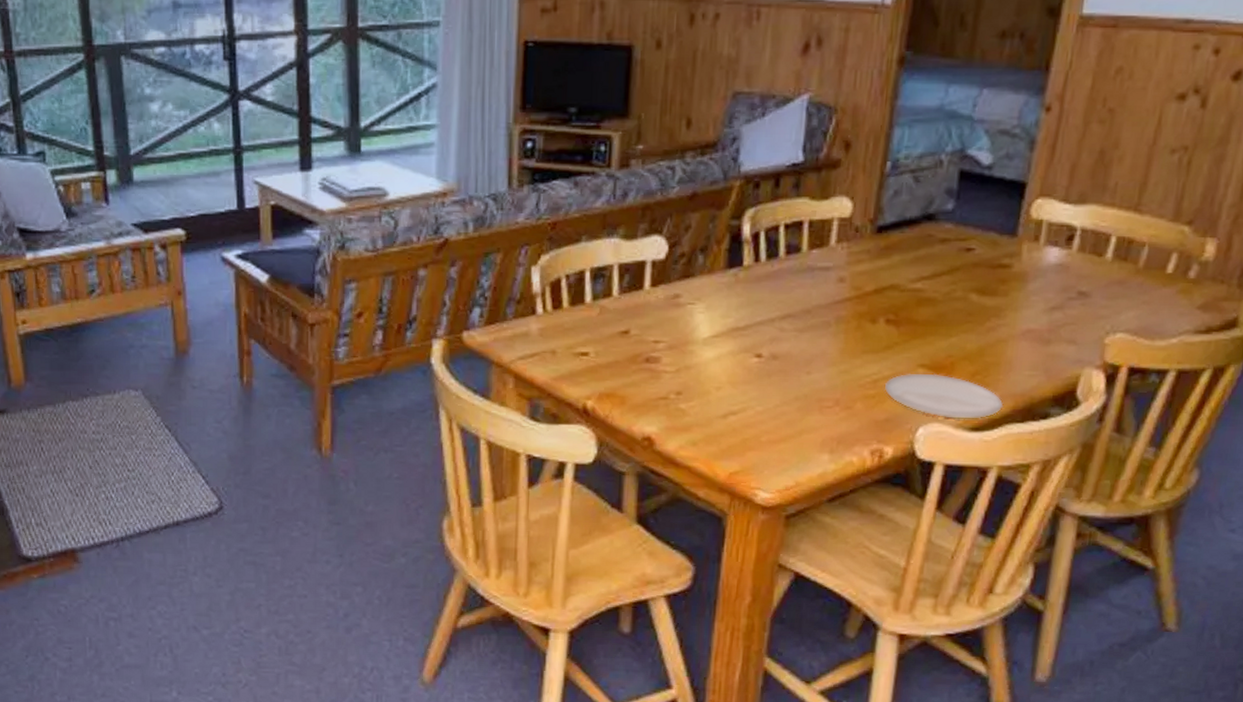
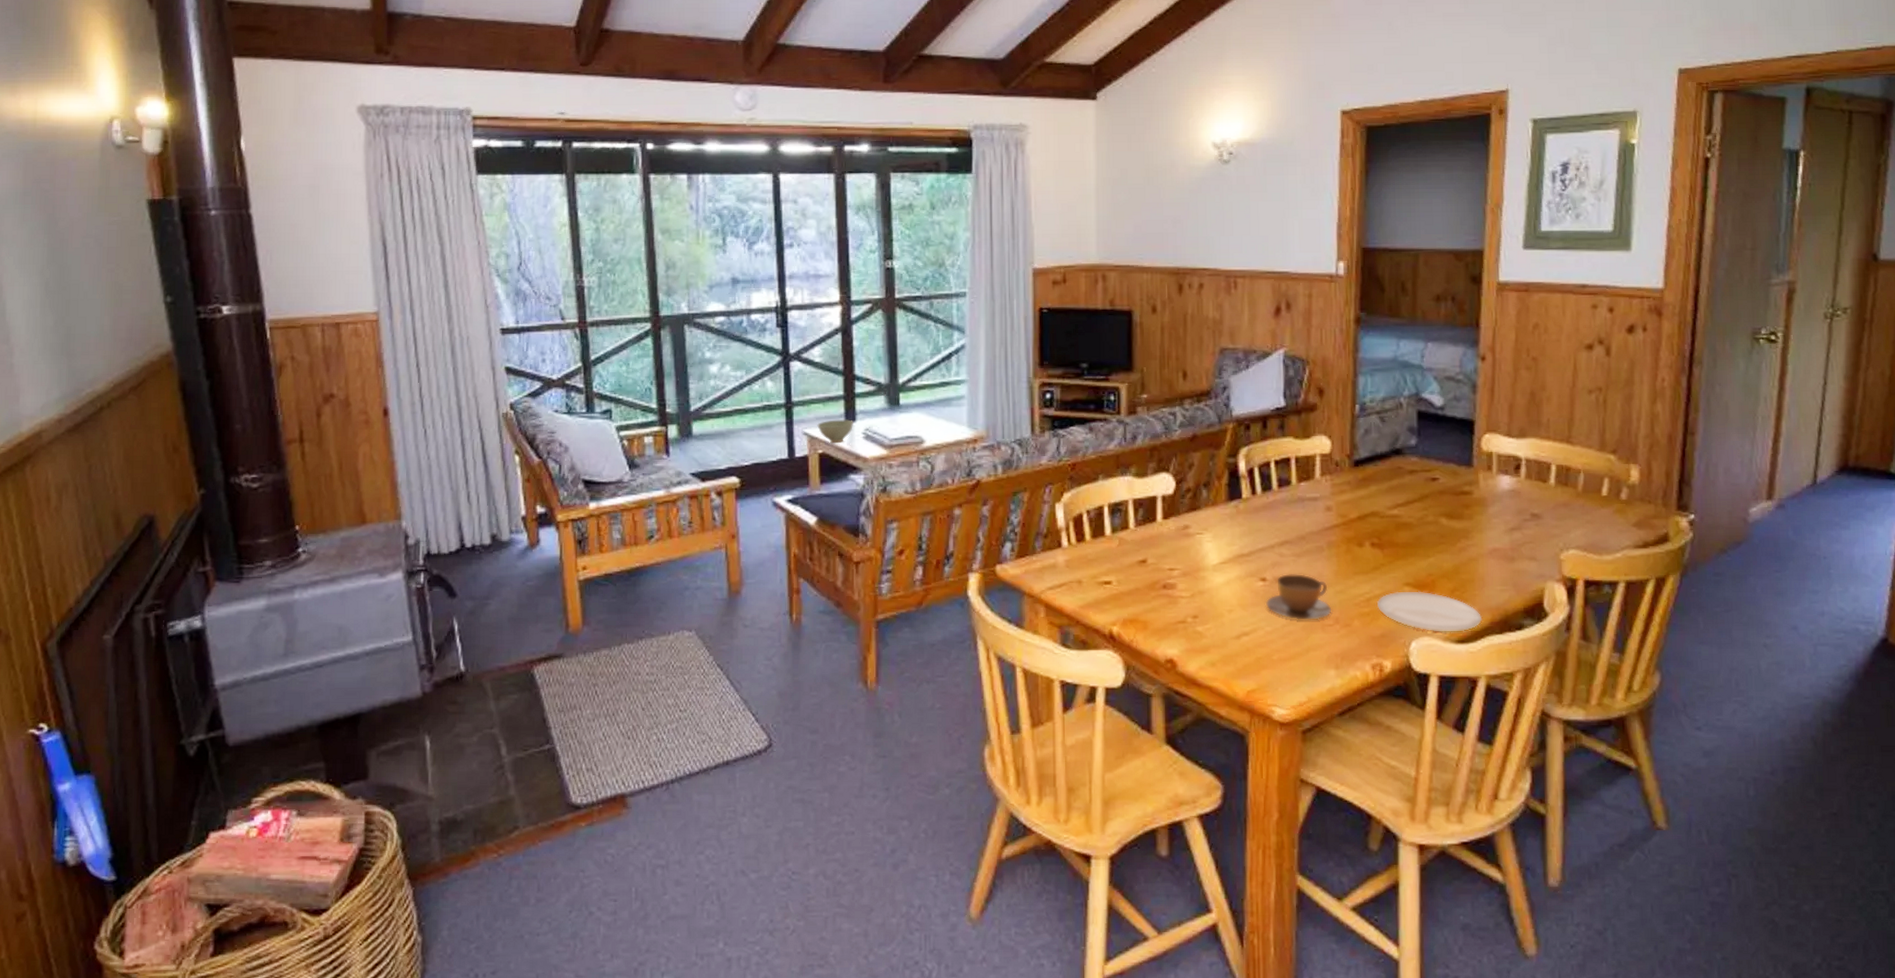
bowl: none [269,167,310,193] -> present [817,419,854,443]
teacup: none [758,351,833,401] -> present [1265,574,1332,620]

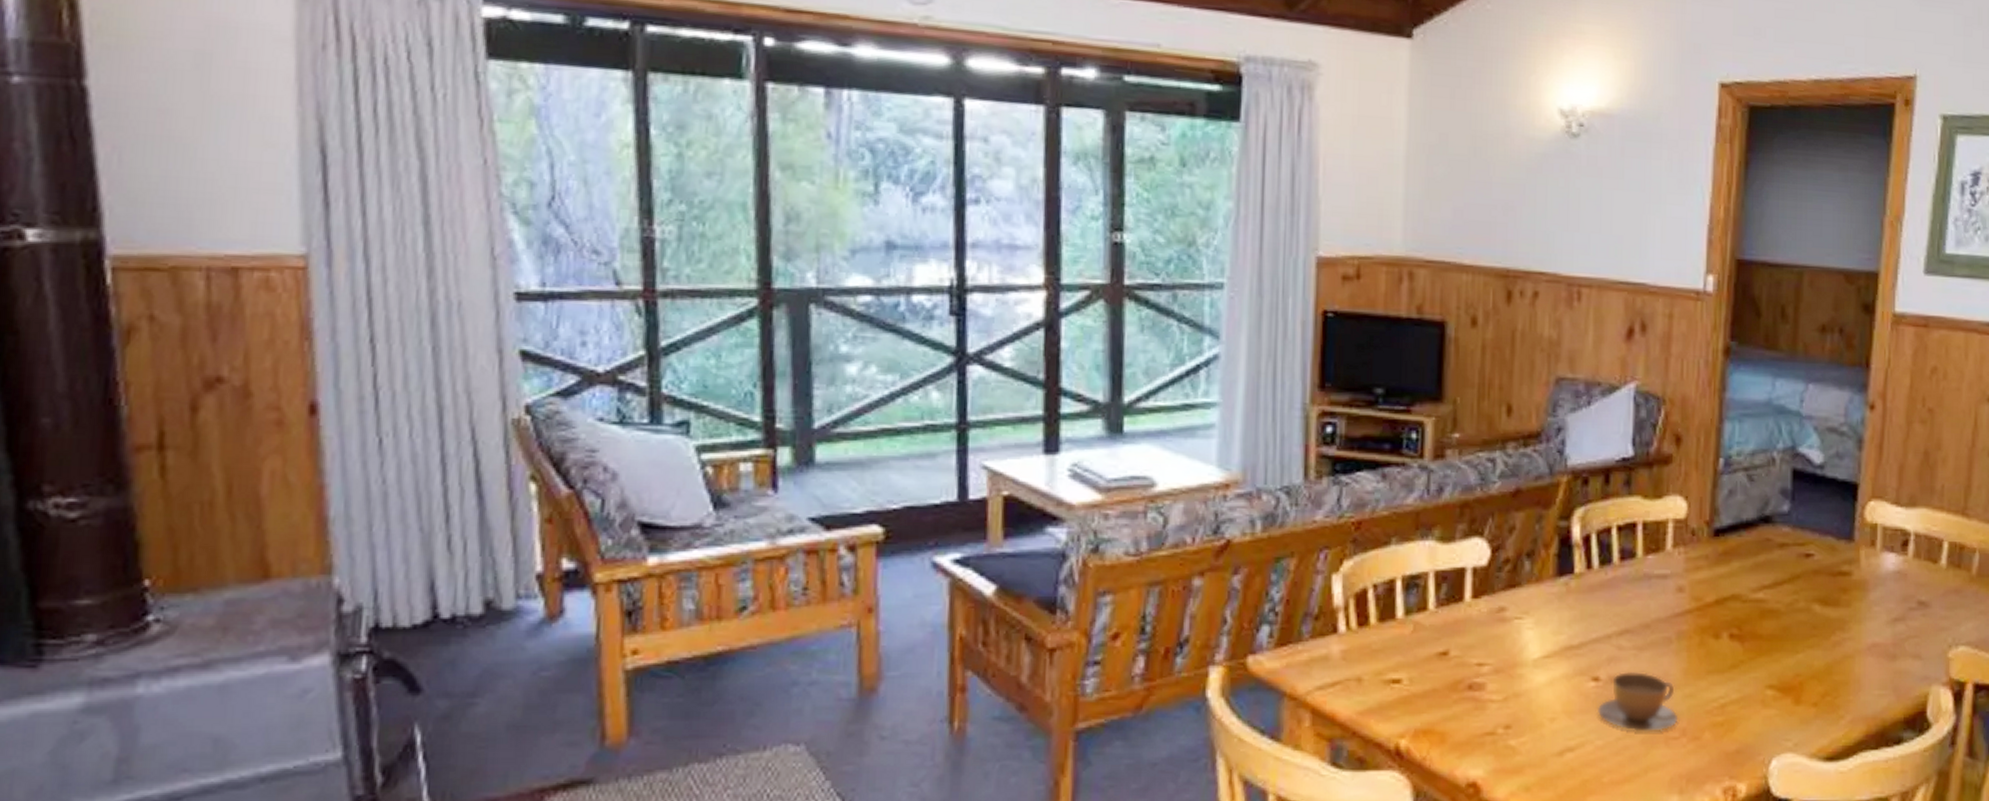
bowl: present [817,419,854,443] -> none [1002,449,1057,482]
plate: present [1377,591,1483,632] -> none [1734,695,1856,747]

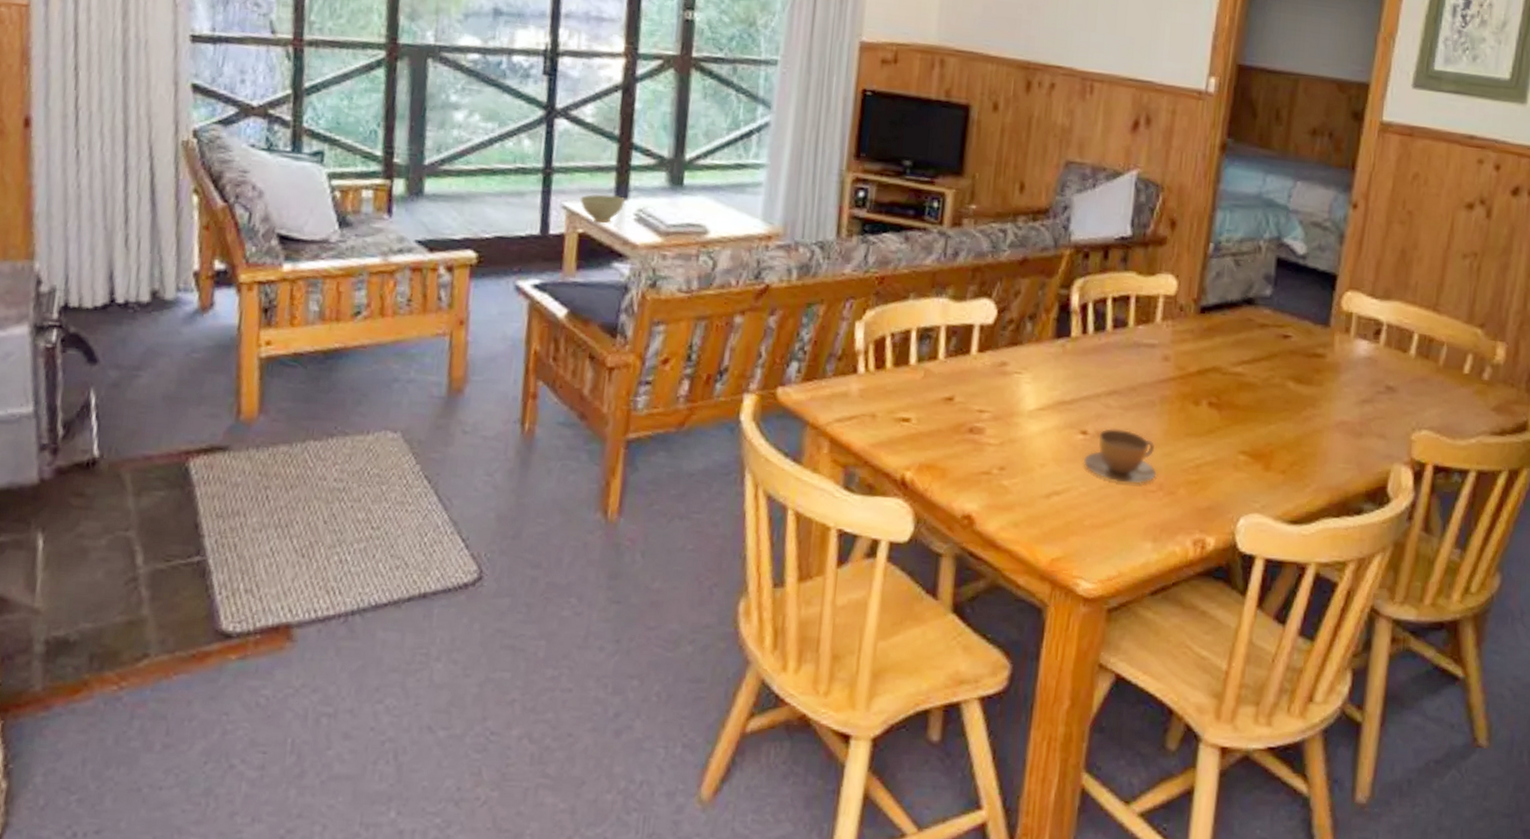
bowl: none [1002,449,1057,482] -> present [580,194,626,223]

